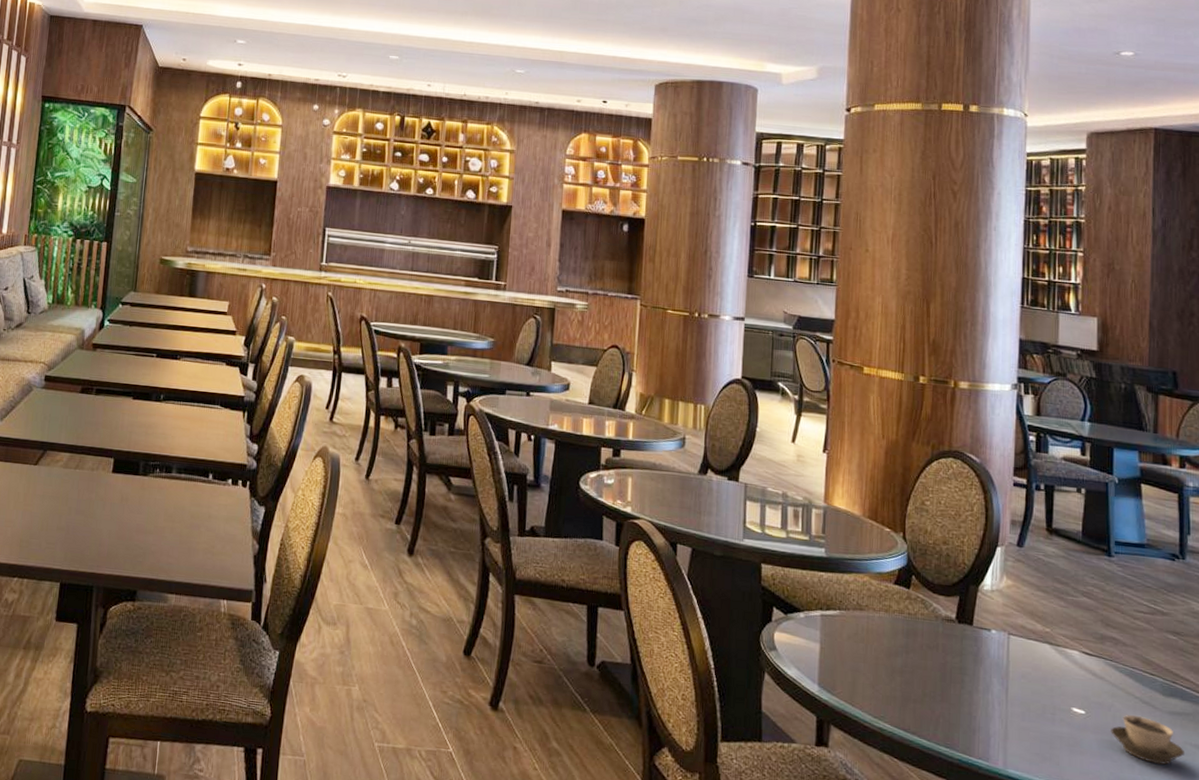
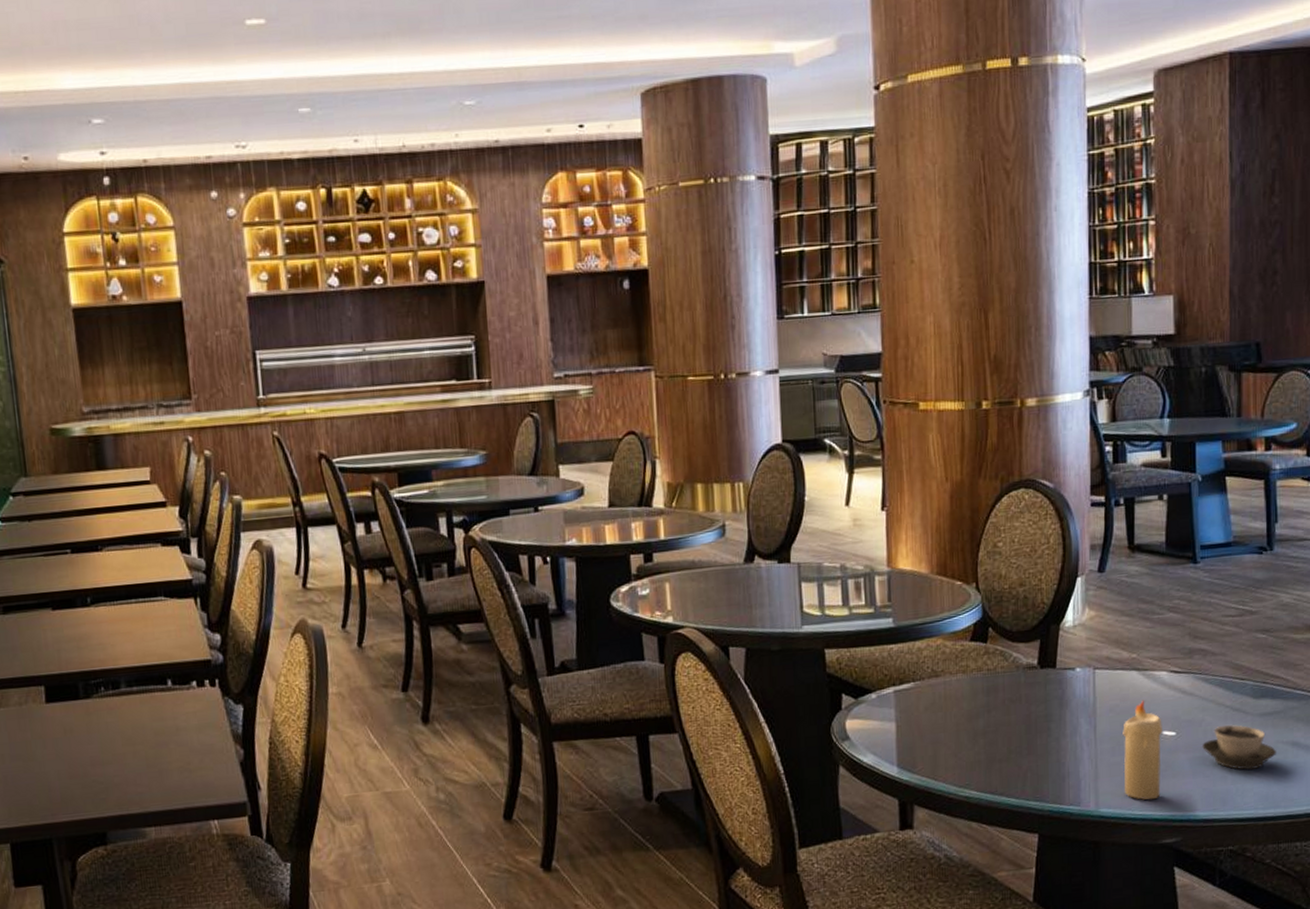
candle: none [1032,673,1072,772] -> present [1123,699,1162,801]

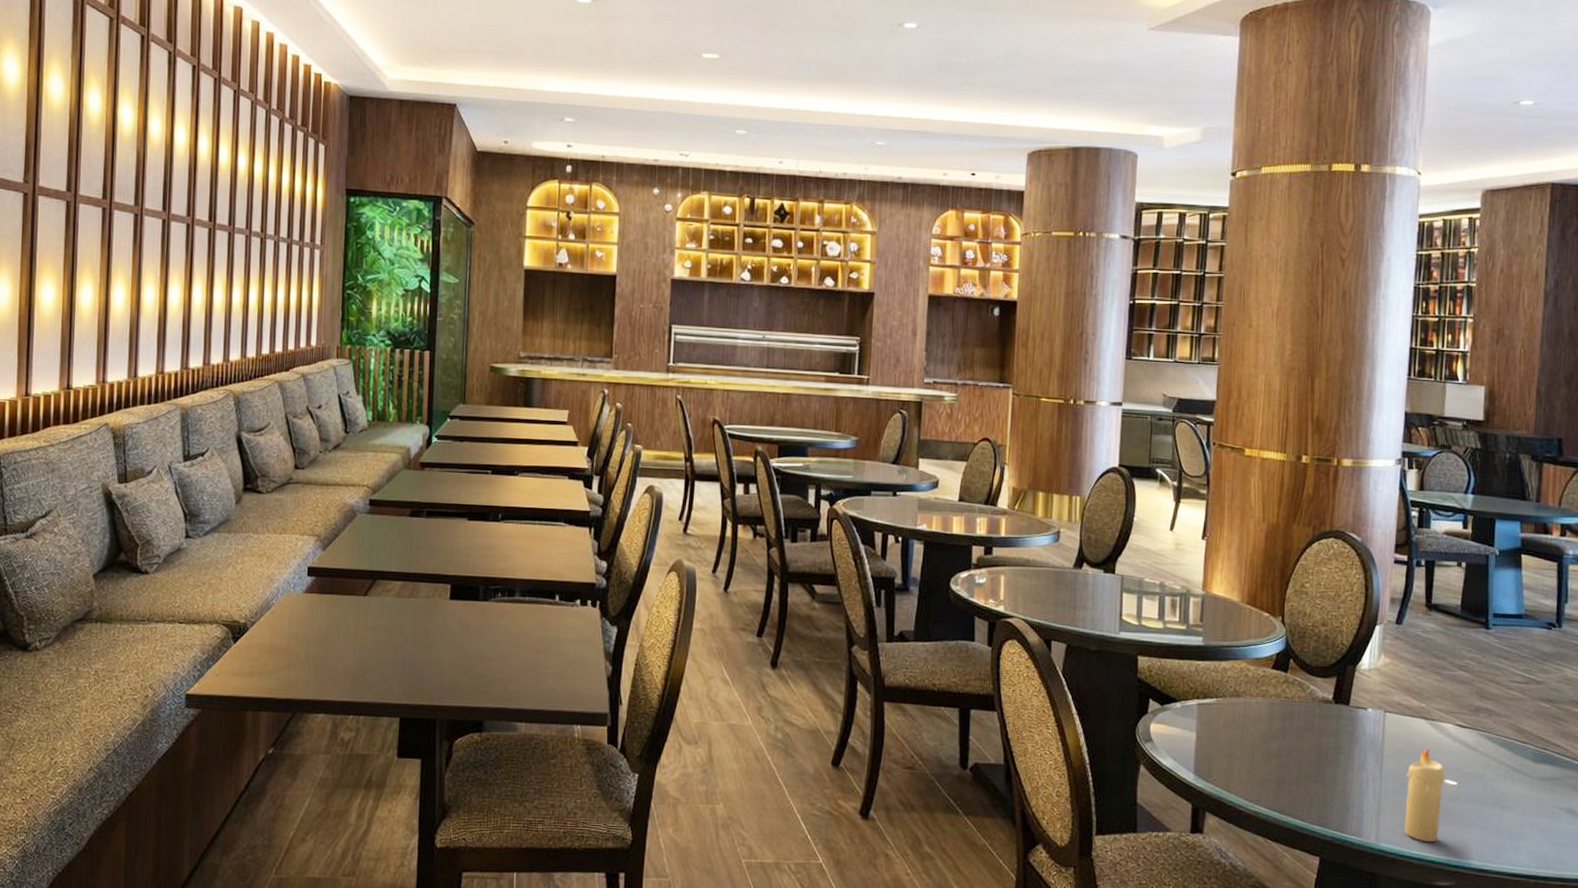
cup: present [1202,725,1276,770] -> none [1481,783,1552,830]

